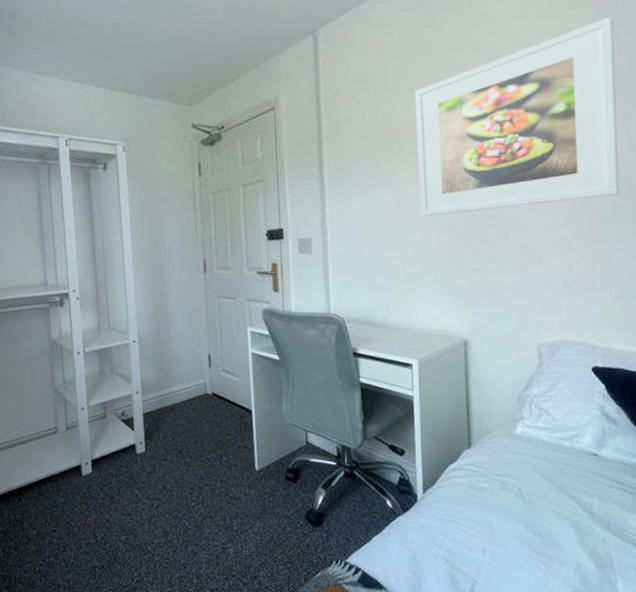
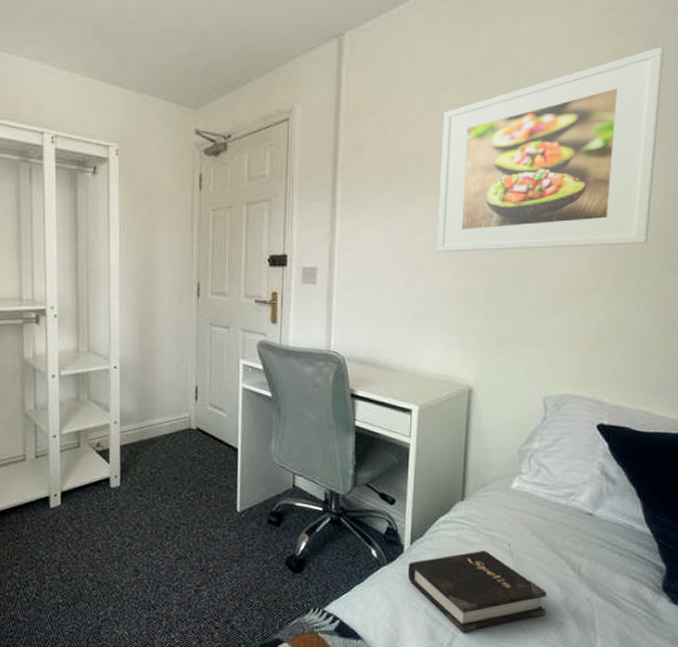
hardback book: none [423,496,564,578] -> present [407,551,547,632]

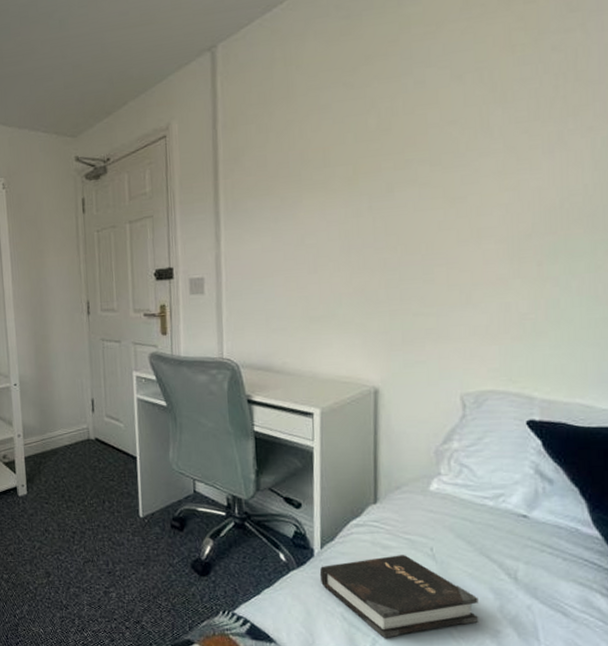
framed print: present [437,47,664,253] -> none [327,9,582,253]

